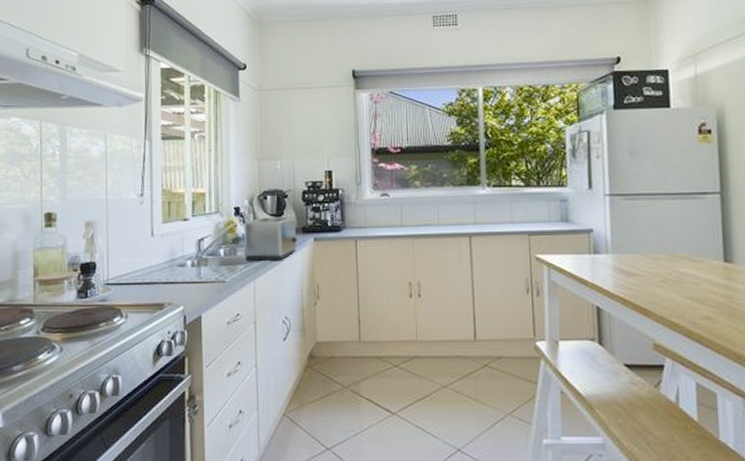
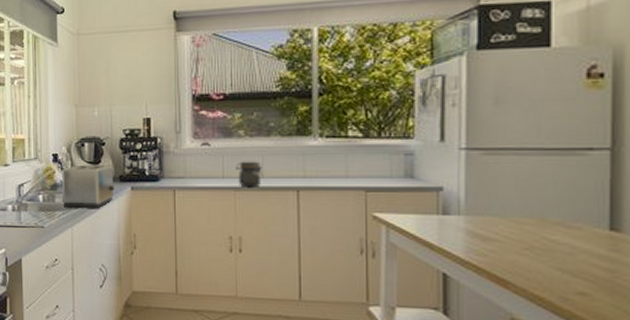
jar: none [413,210,439,235] -> present [235,161,264,187]

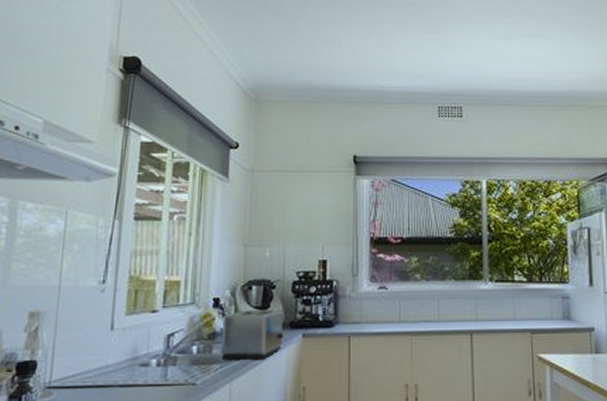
jar: present [235,161,264,187] -> none [412,305,439,332]

